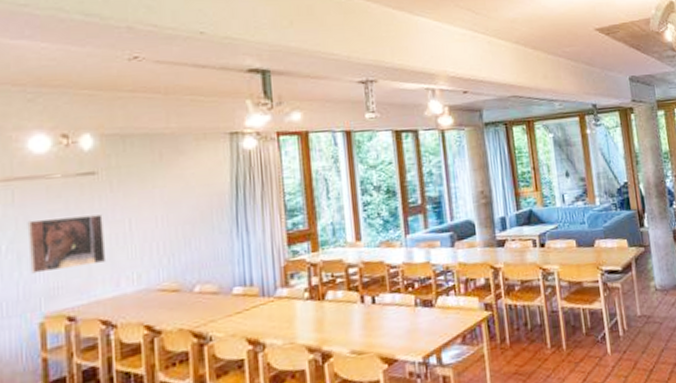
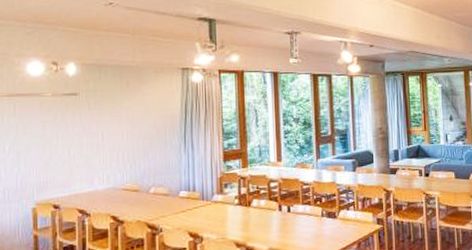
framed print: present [27,214,107,274] -> none [25,127,84,170]

